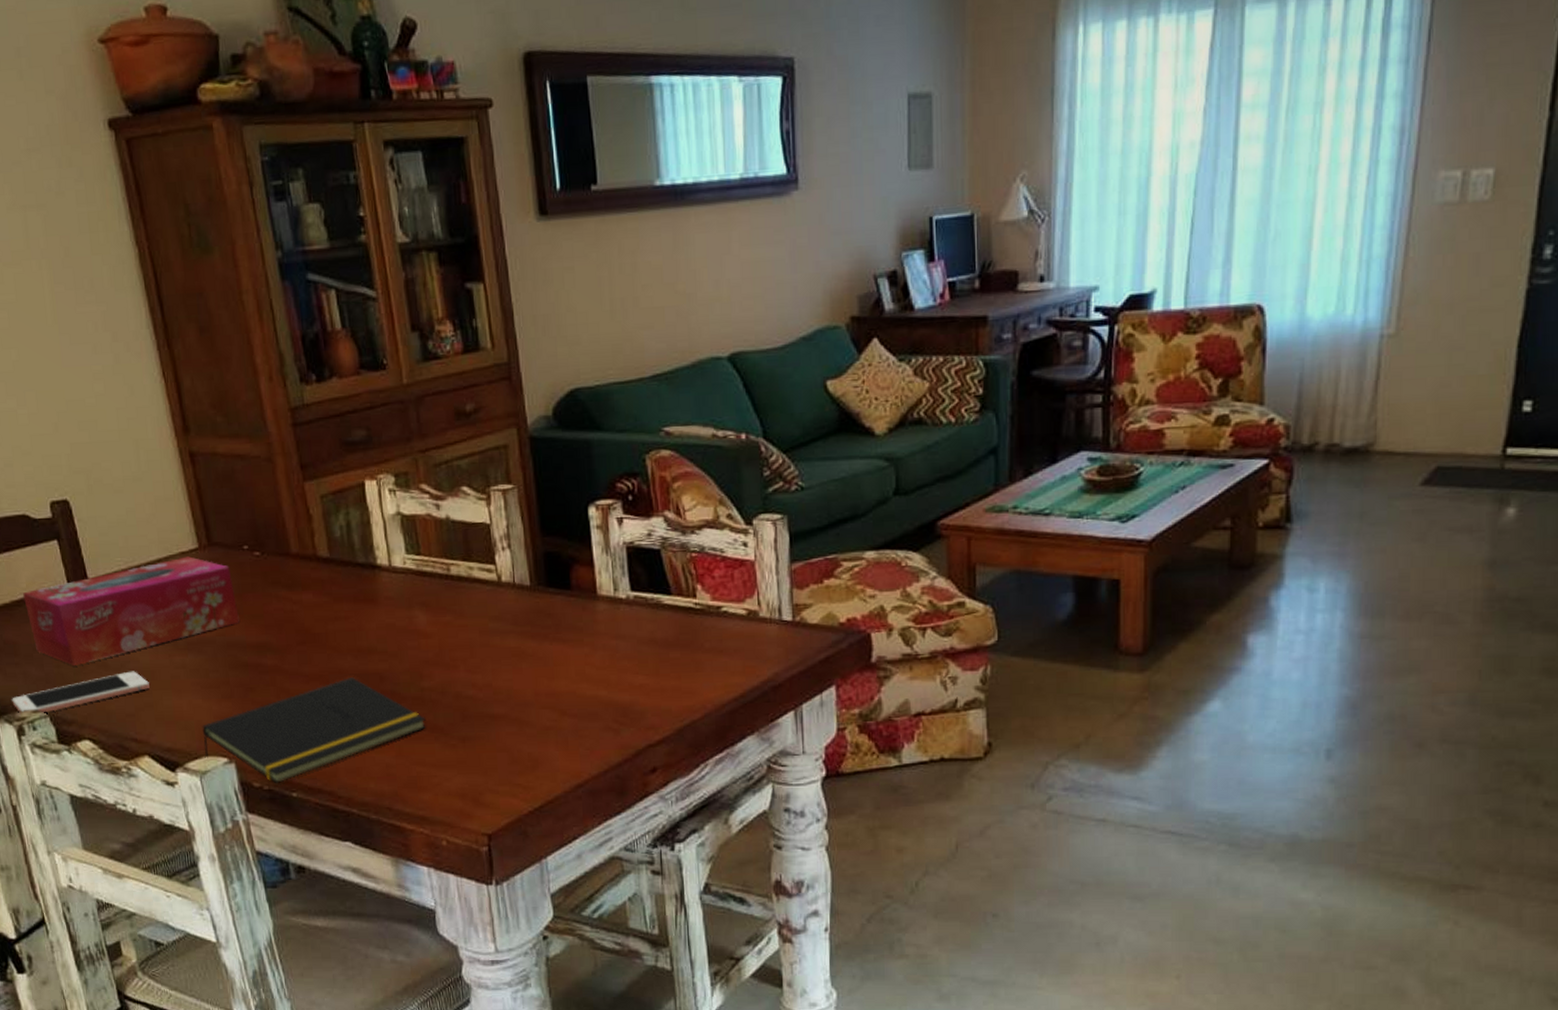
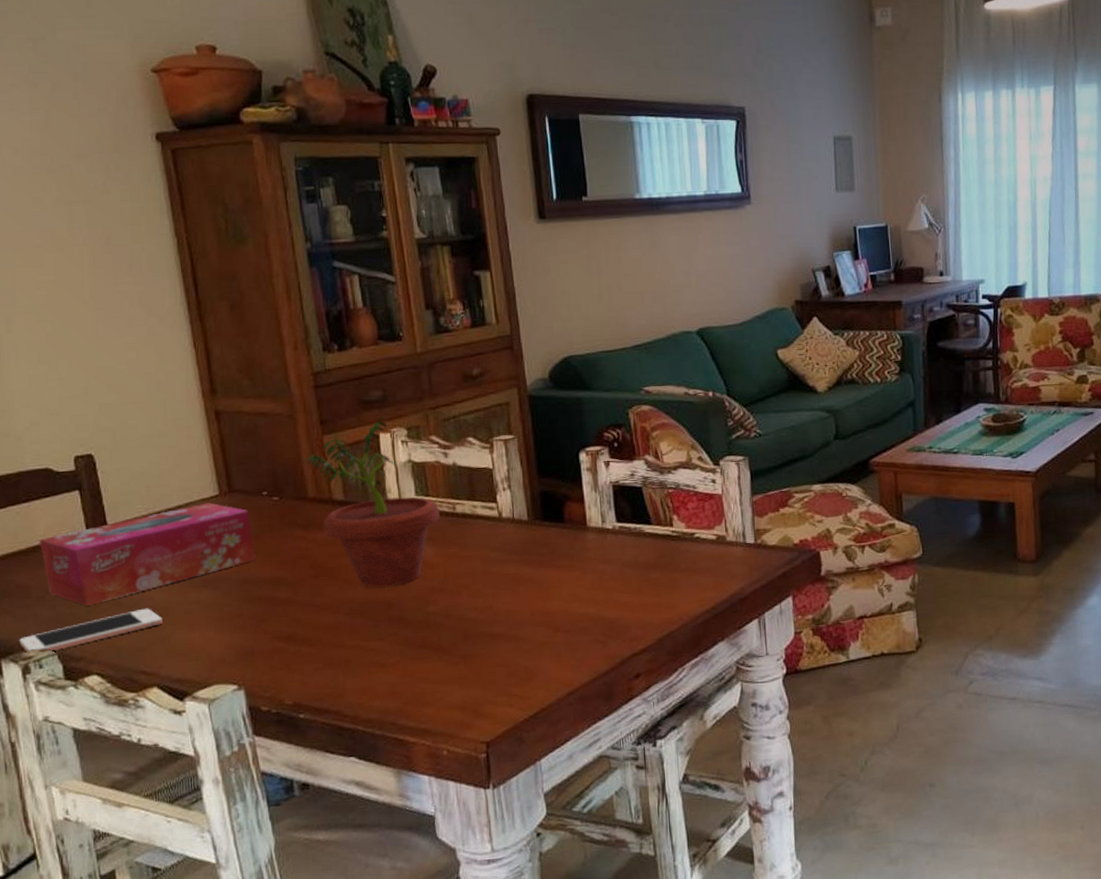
notepad: present [202,677,426,784] -> none [213,606,430,707]
potted plant: none [284,460,434,658] -> present [303,416,441,588]

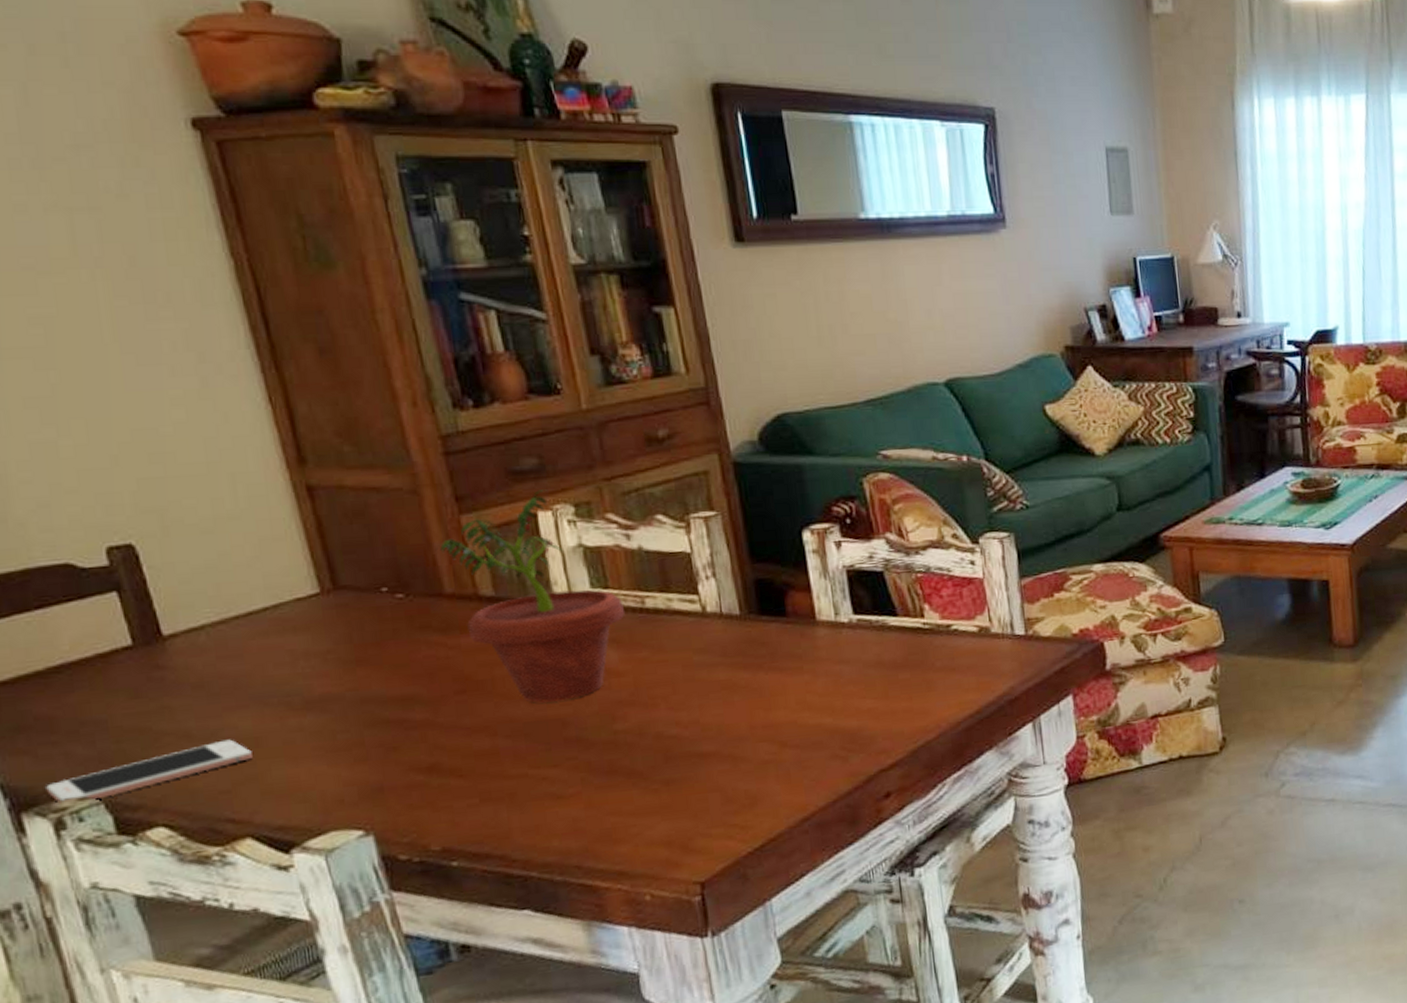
tissue box: present [40,502,255,606] -> none [65,603,378,740]

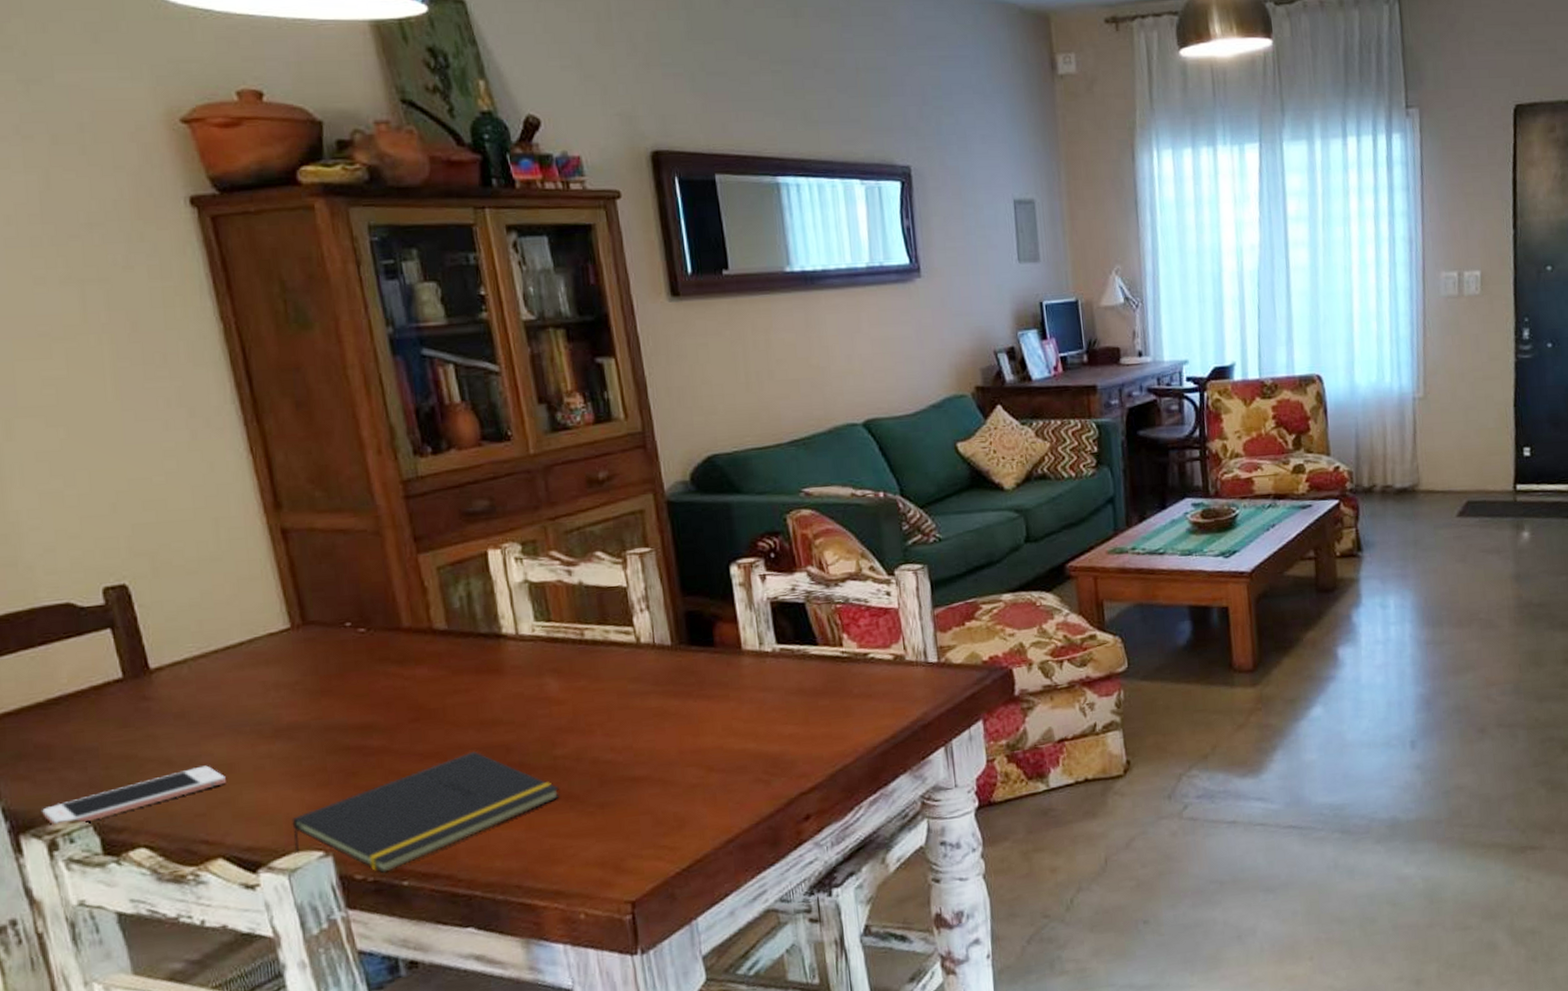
notepad: none [327,726,621,854] -> present [292,752,560,874]
potted plant: present [435,489,626,703] -> none [395,529,566,730]

